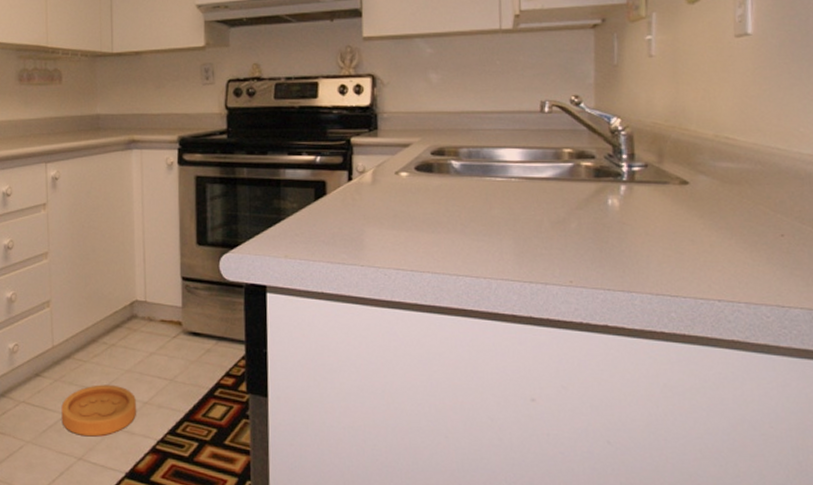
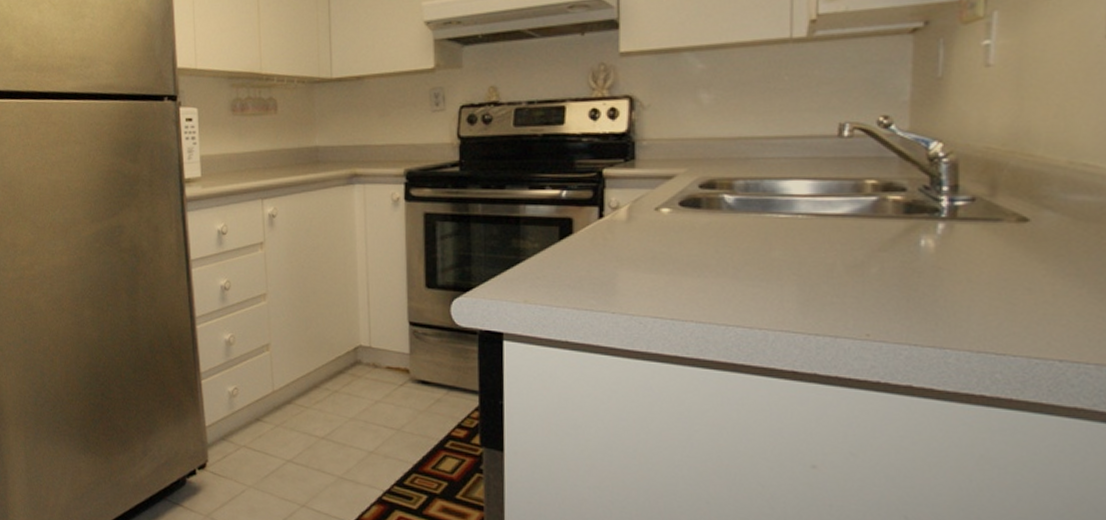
pet bowl: present [61,384,136,437] -> none [283,431,361,485]

